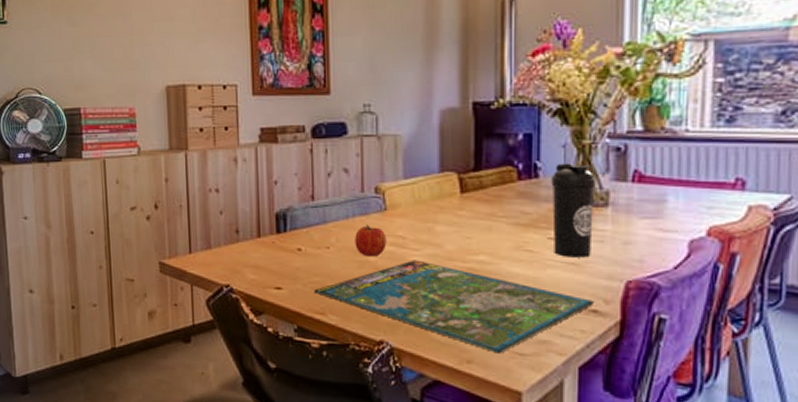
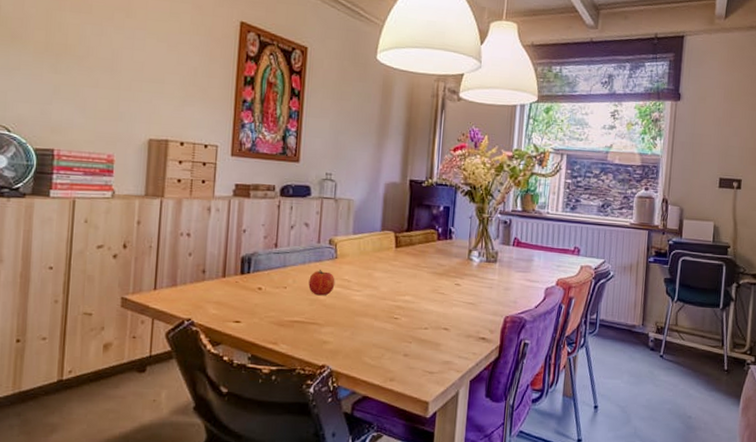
board game: present [313,260,595,354] -> none [269,299,484,373]
water bottle: present [551,163,596,258] -> none [458,229,490,299]

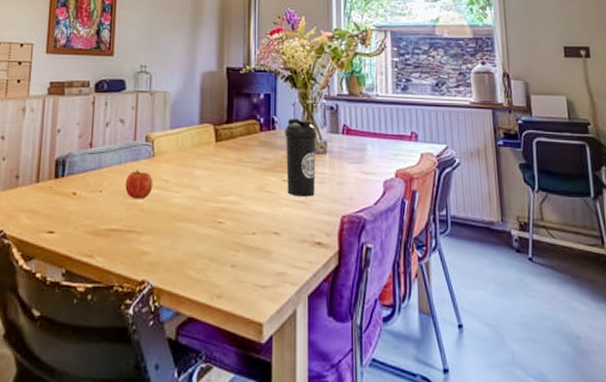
water bottle: none [458,229,490,299] -> present [285,118,317,197]

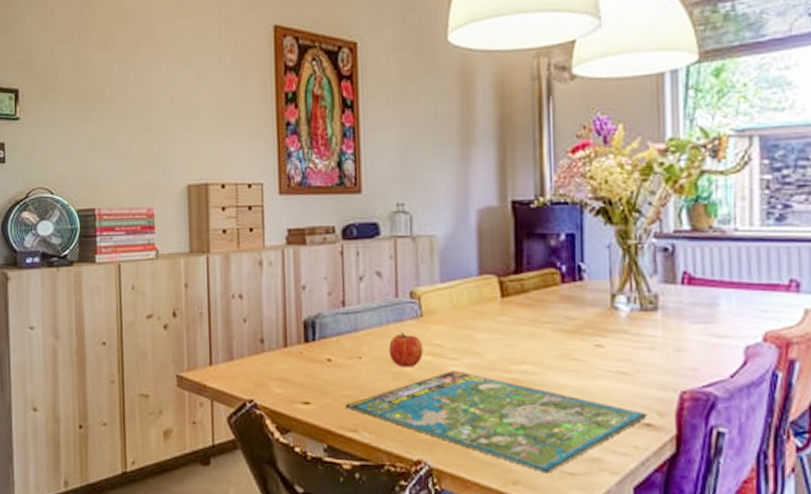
board game: none [84,201,319,287] -> present [344,370,648,474]
water bottle: present [285,118,317,197] -> none [596,264,644,366]

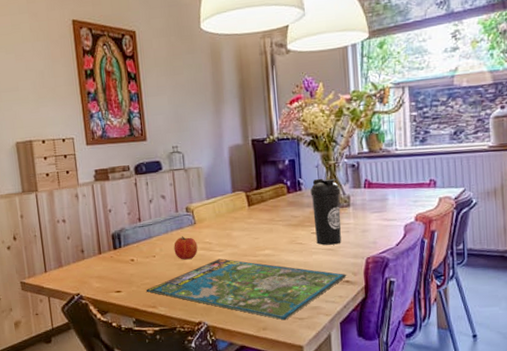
water bottle: none [596,264,644,366] -> present [310,178,341,245]

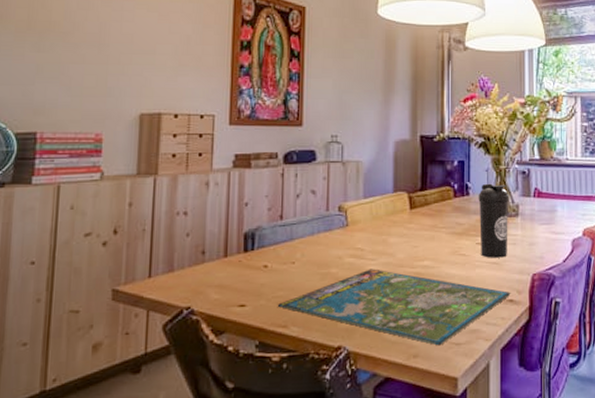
fruit: present [174,235,198,260] -> none [318,239,347,269]

